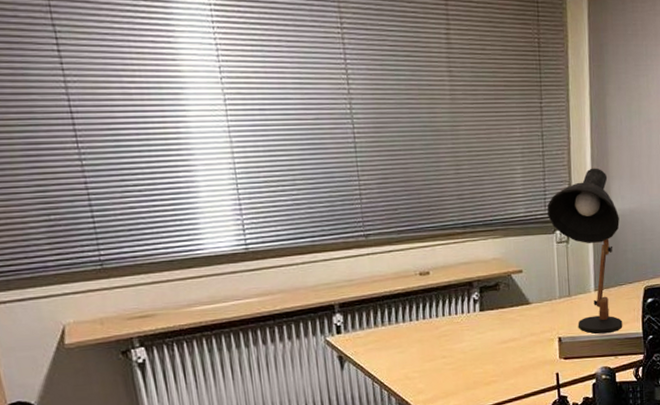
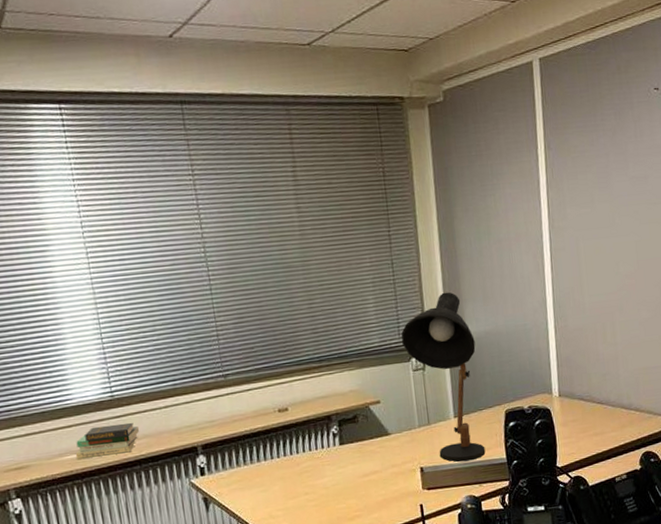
books: none [205,276,275,311] -> present [75,422,140,459]

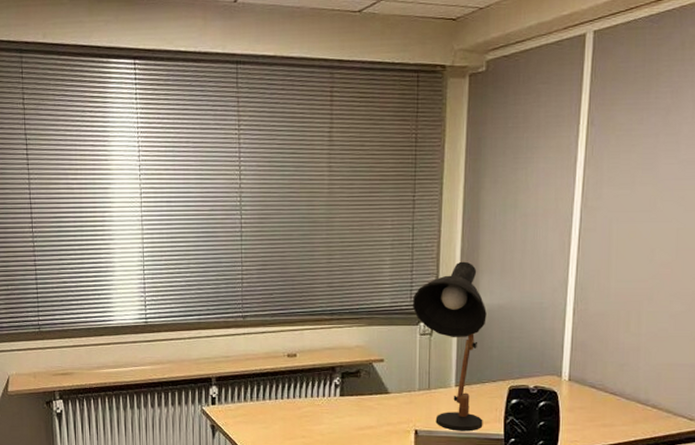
books: present [75,422,140,459] -> none [110,347,165,374]

